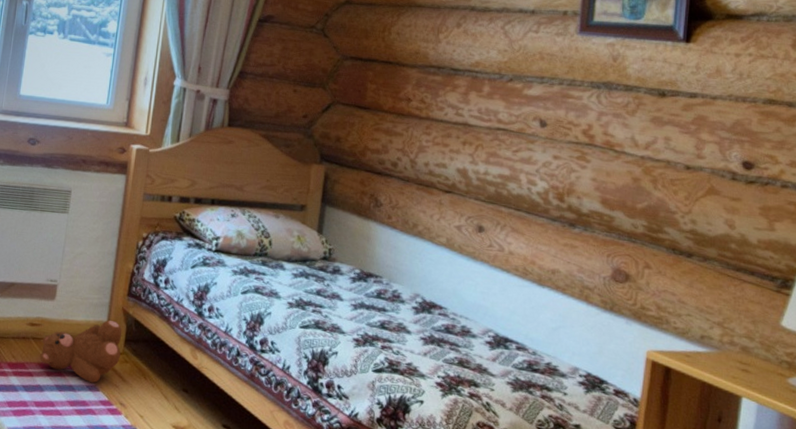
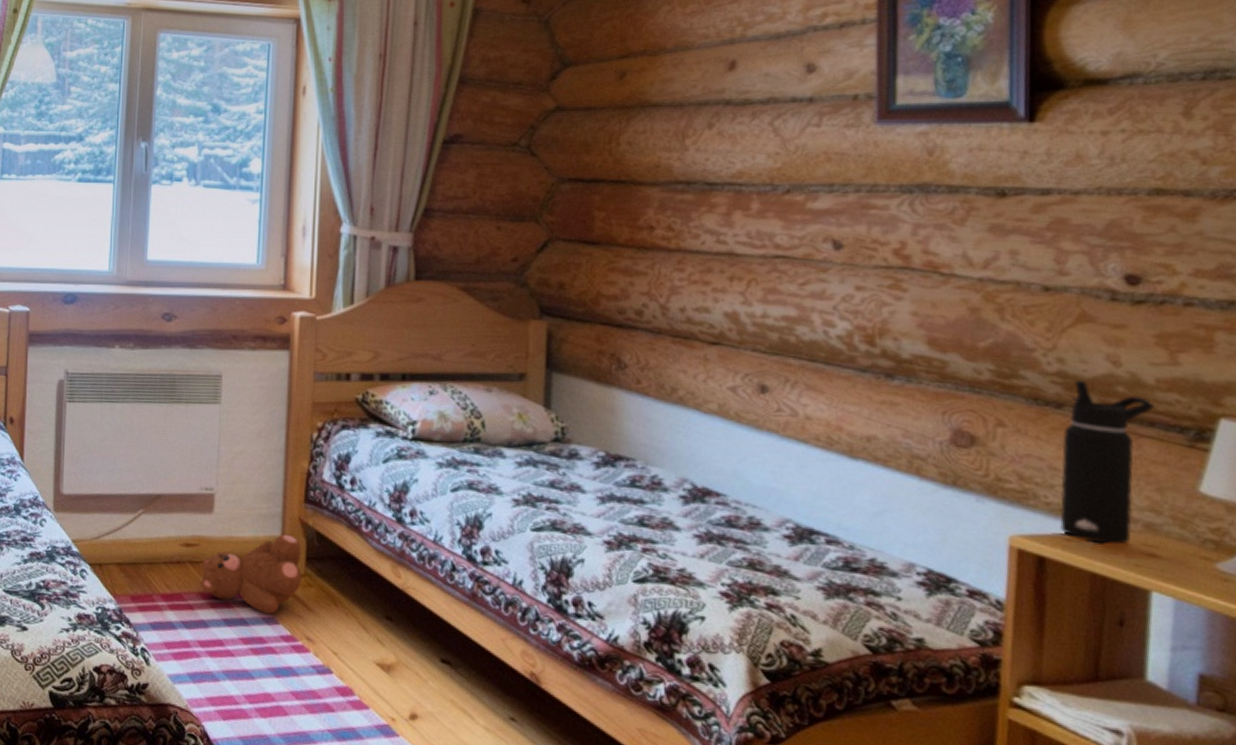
water bottle: none [683,237,755,362] -> present [1060,379,1154,545]

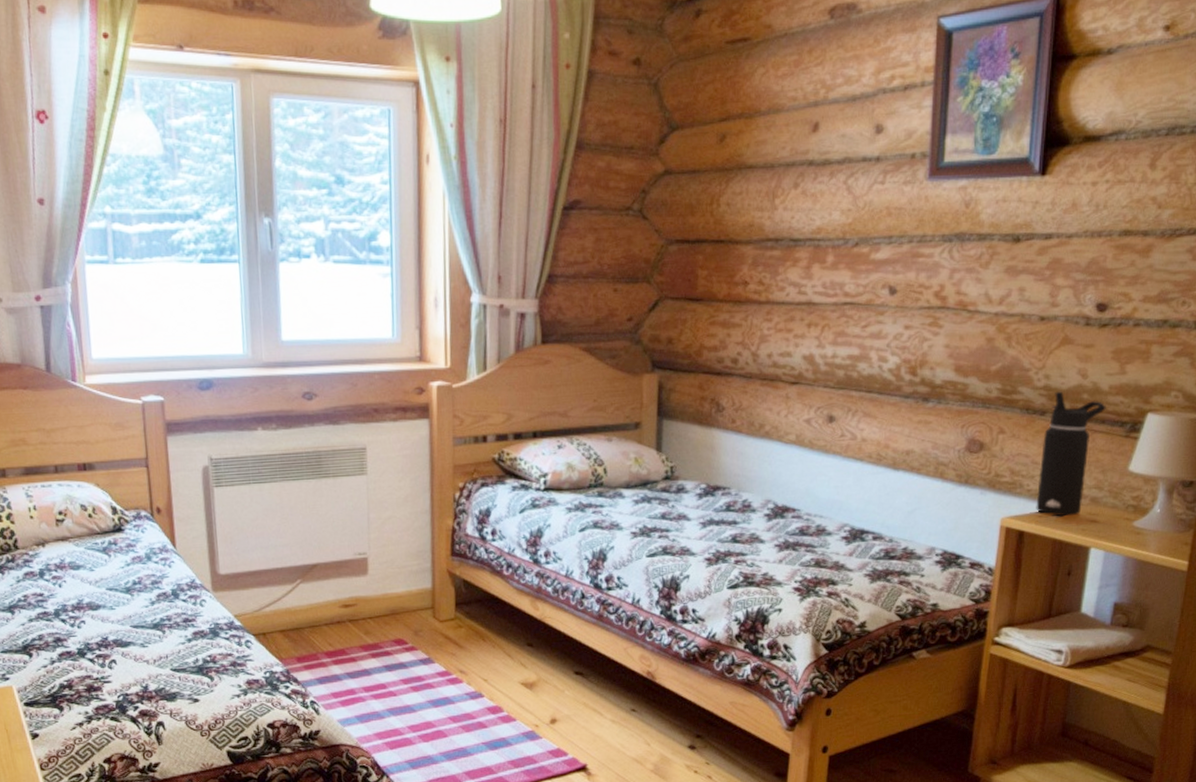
teddy bear: present [200,533,302,615] -> none [361,585,453,657]

